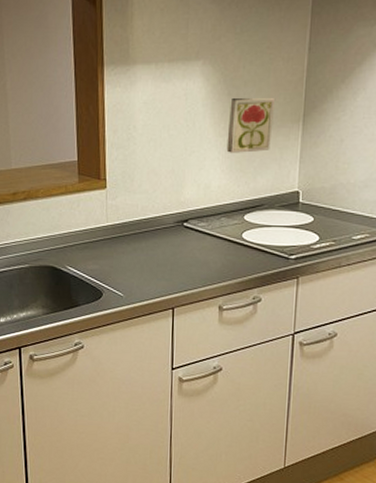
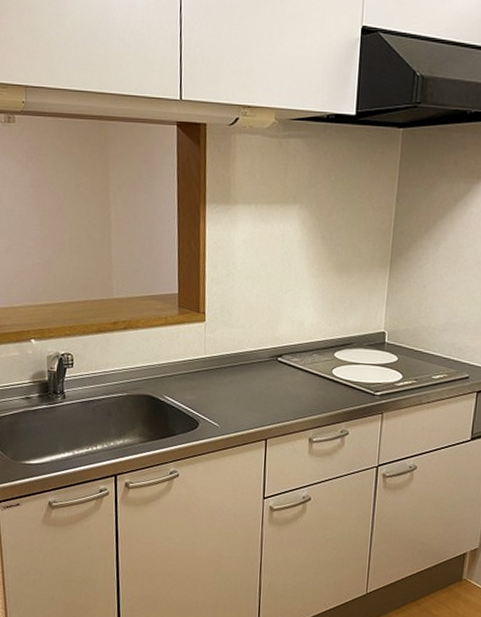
decorative tile: present [226,97,276,153] -> none [319,241,366,294]

